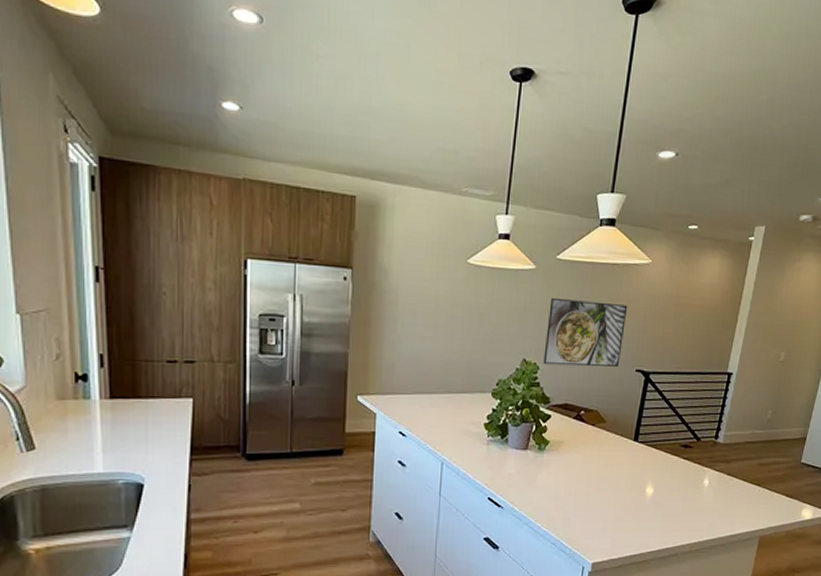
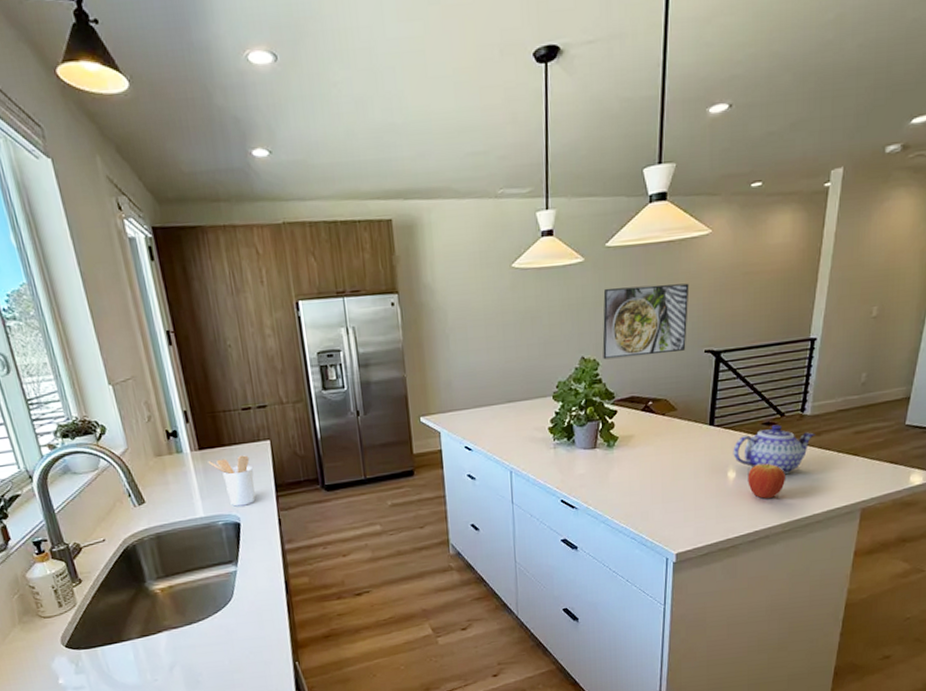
utensil holder: none [118,410,168,466] -> present [208,455,256,507]
teapot: none [652,448,725,497] -> present [733,424,815,475]
fruit: none [663,483,697,517] -> present [748,462,785,499]

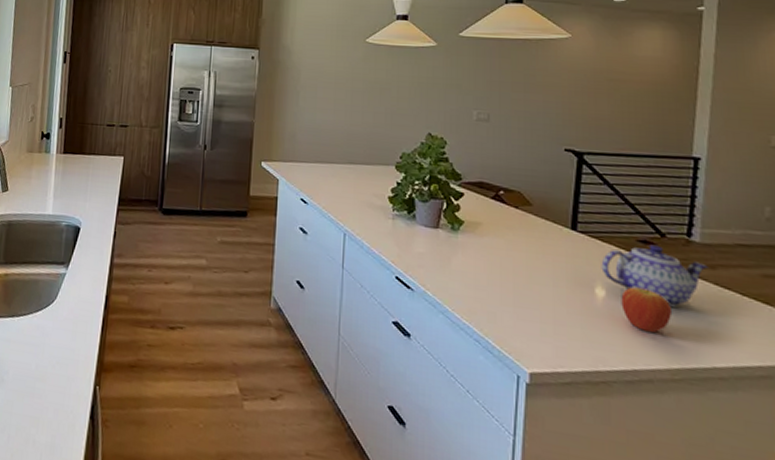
utensil holder: present [208,455,256,507] -> none [68,165,103,212]
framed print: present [602,283,689,360] -> none [451,73,547,145]

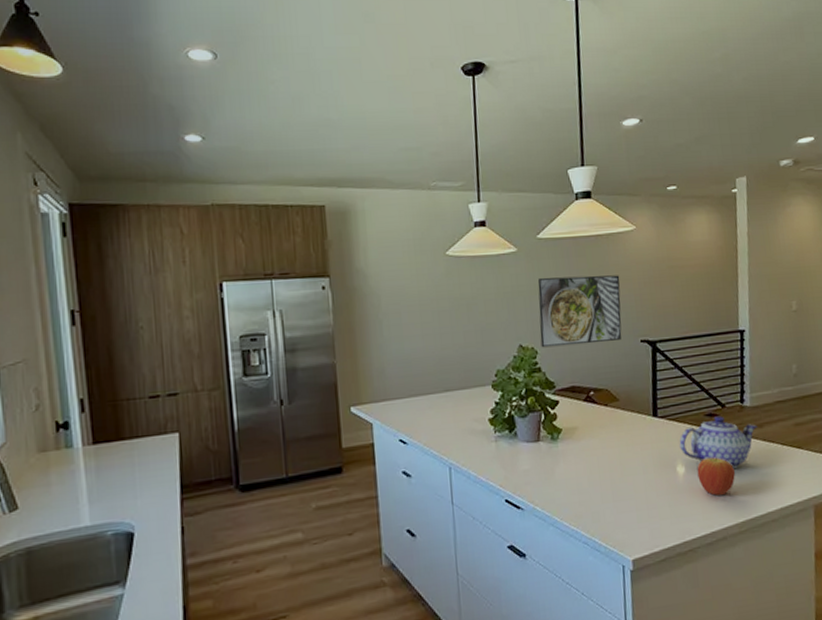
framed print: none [451,73,547,145] -> present [537,275,622,348]

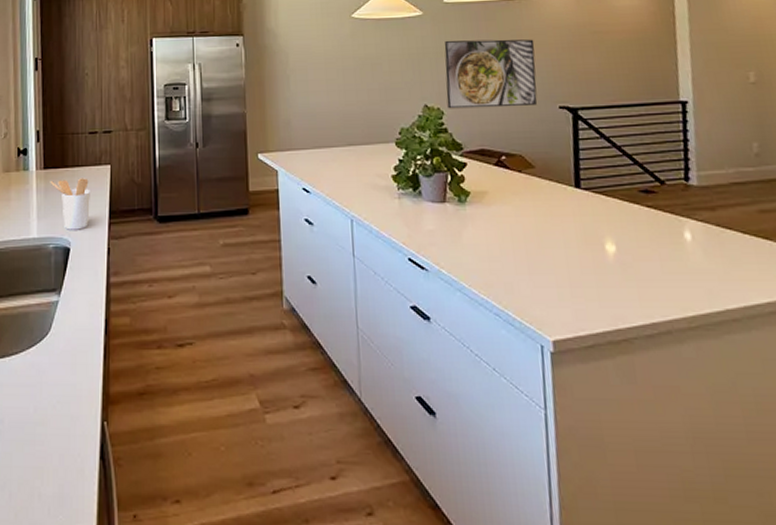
utensil holder: none [102,450,156,513] -> present [50,178,90,230]
teapot: present [679,416,758,469] -> none [607,193,709,255]
fruit: present [697,455,735,496] -> none [630,237,681,282]

